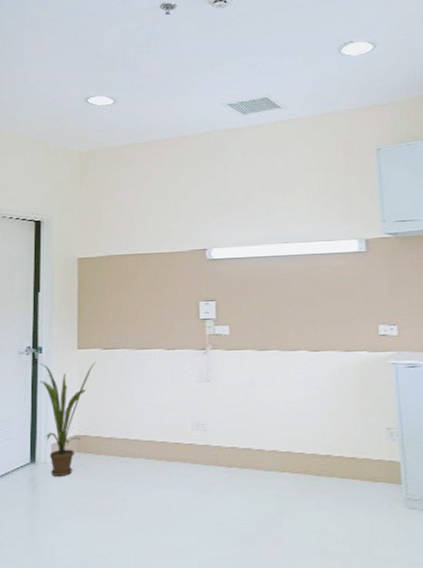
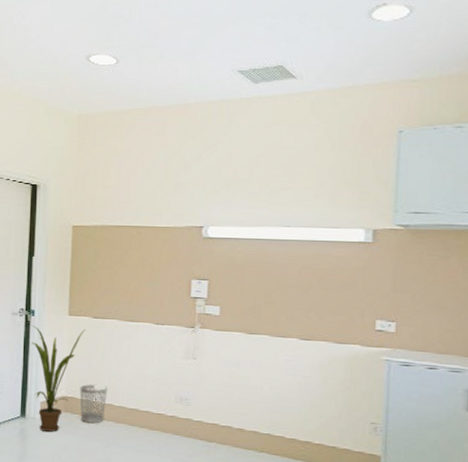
wastebasket: none [92,418,122,462] -> present [80,383,107,424]

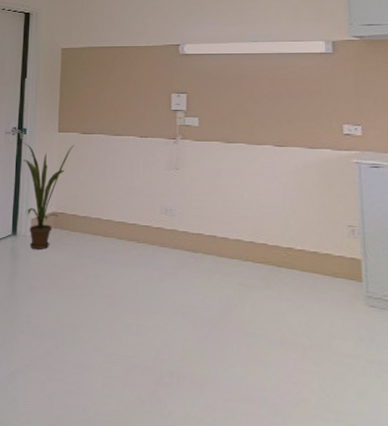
wastebasket: present [80,383,107,424] -> none [69,198,96,239]

